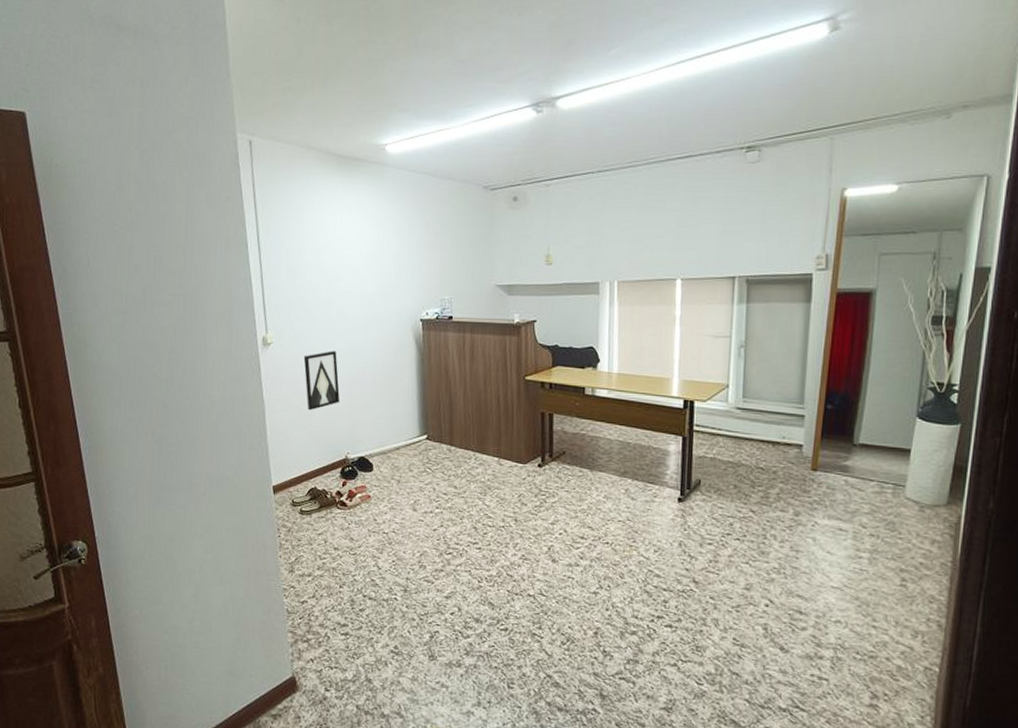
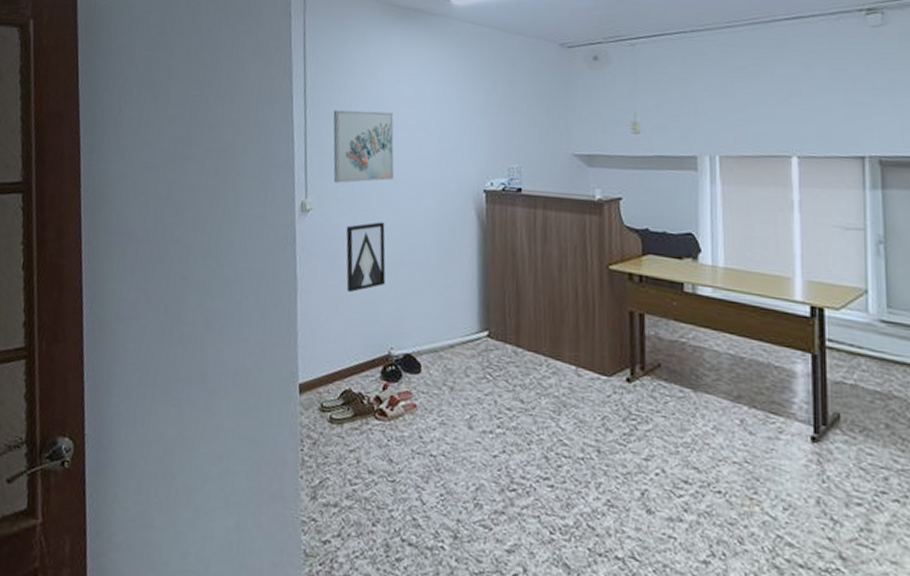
wall art: none [285,254,343,319] -> present [333,110,395,183]

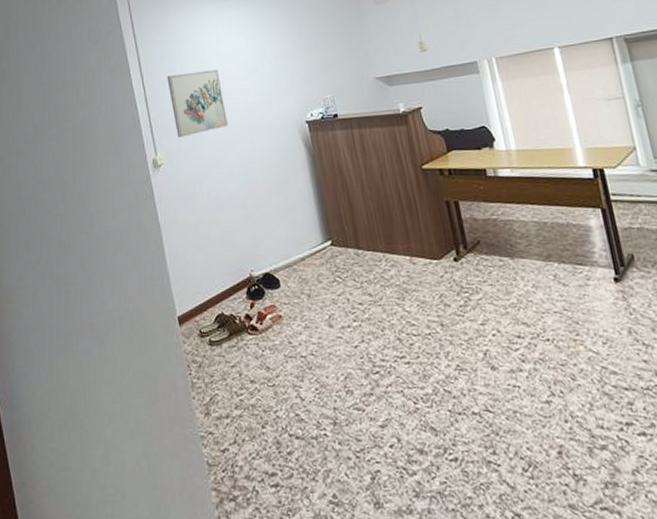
wall art: present [346,222,386,293] -> none [195,164,236,230]

